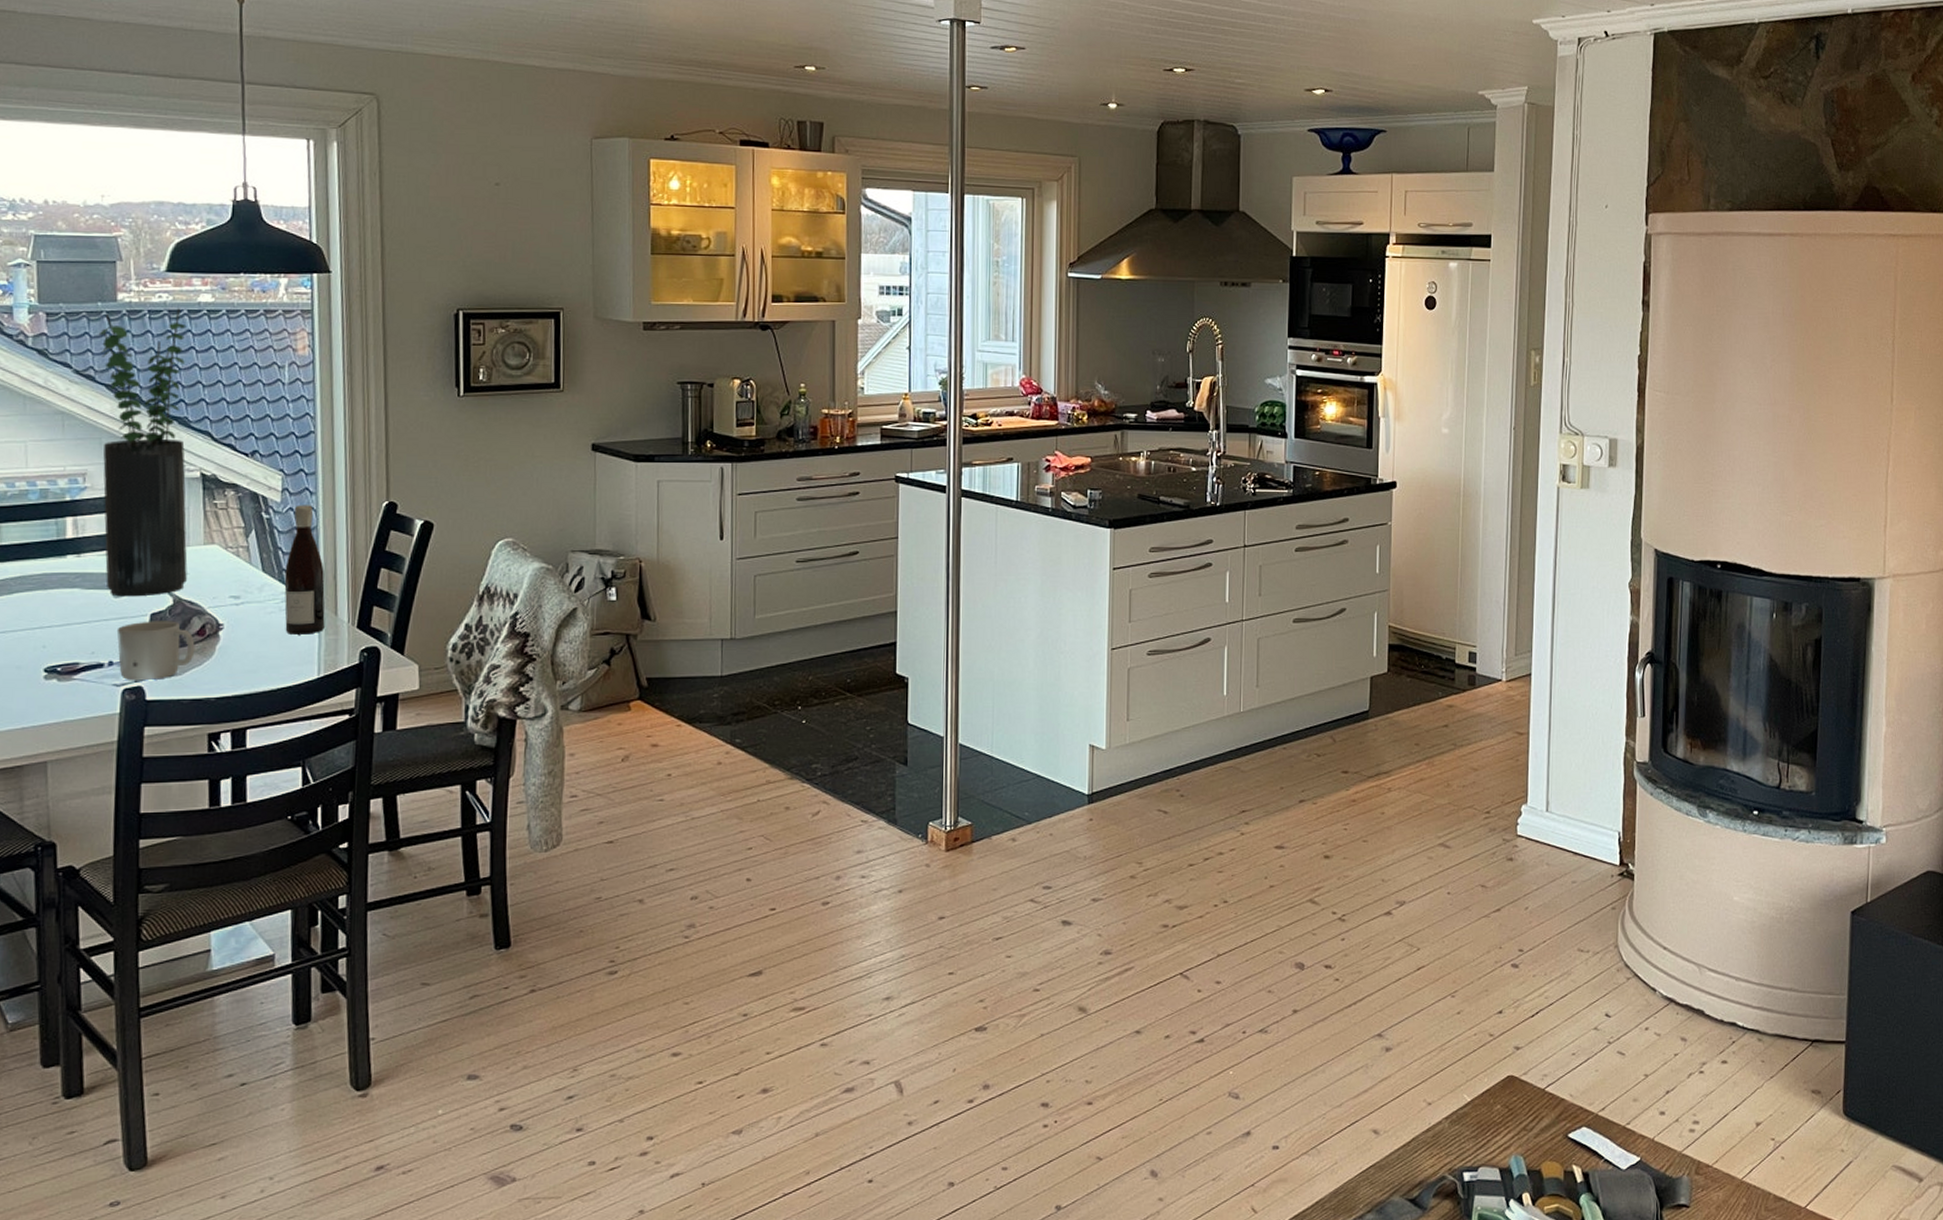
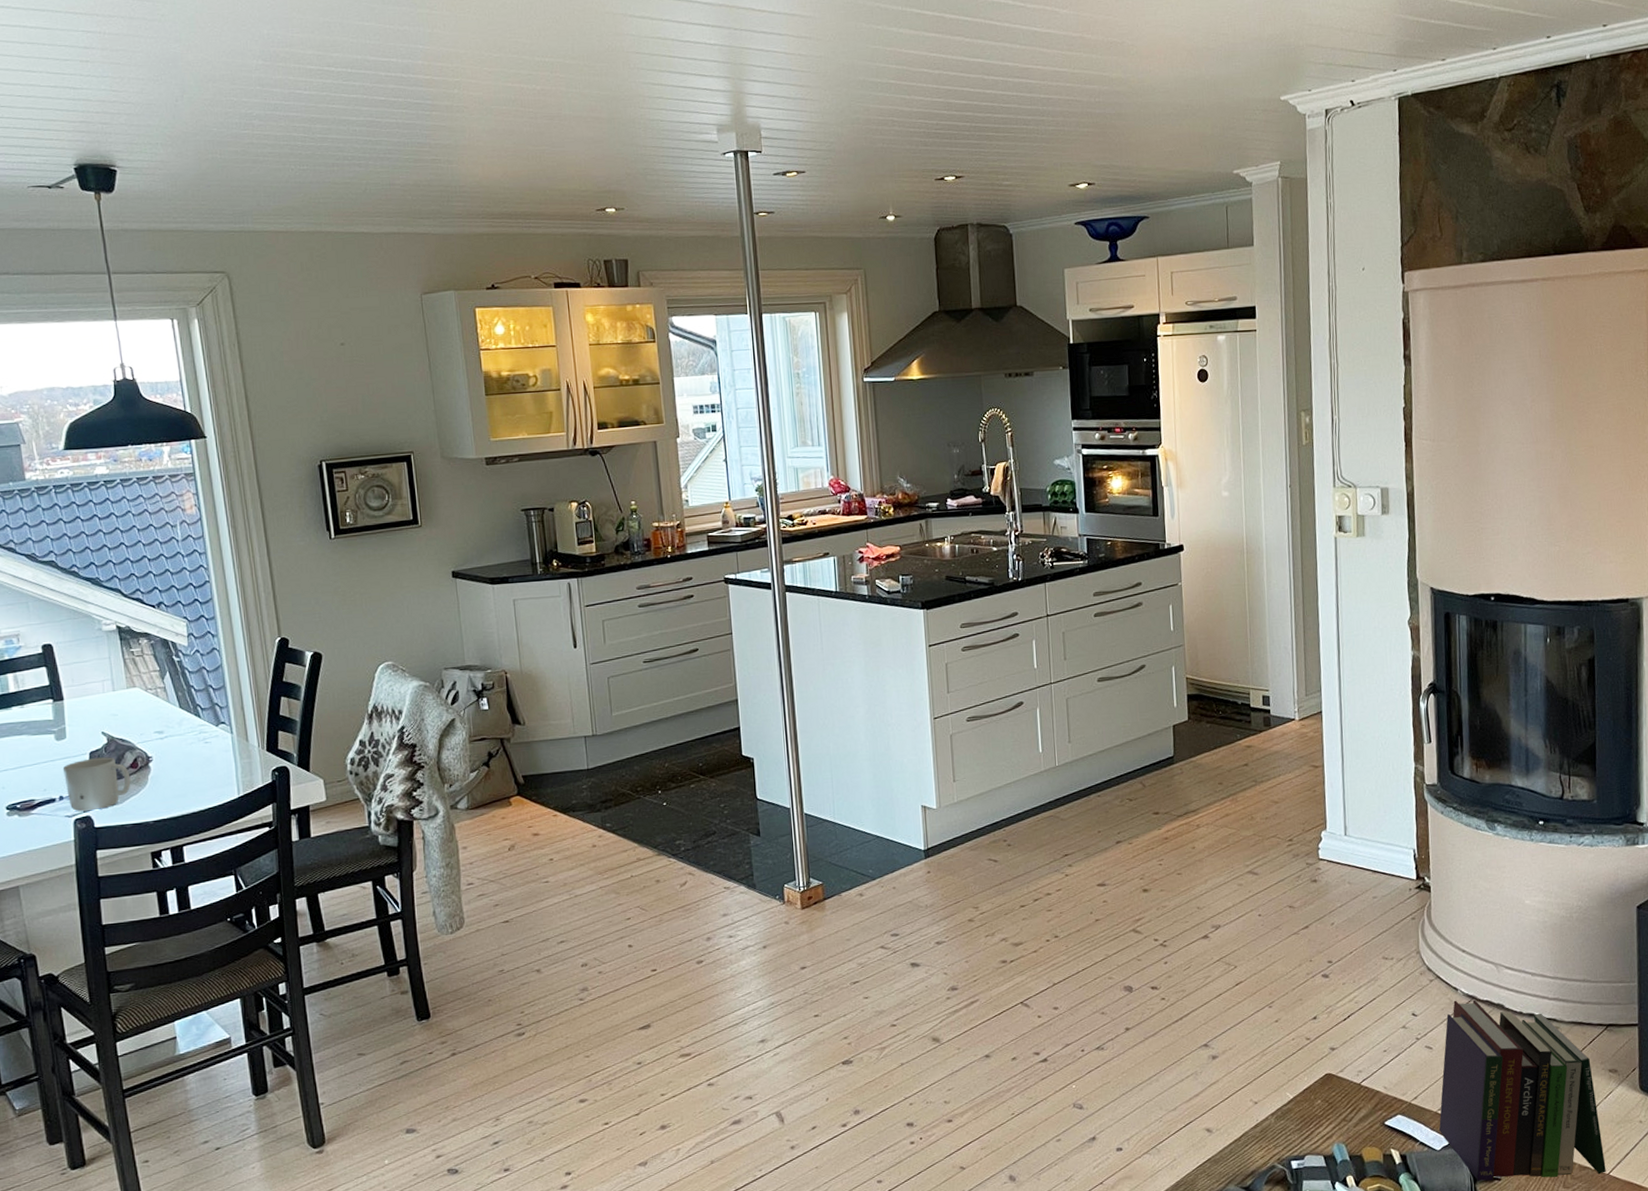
vase: present [98,308,188,595] -> none [13,481,116,739]
bottle: present [284,505,326,635] -> none [198,646,239,761]
books: none [1627,1002,1803,1208] -> present [1439,999,1606,1181]

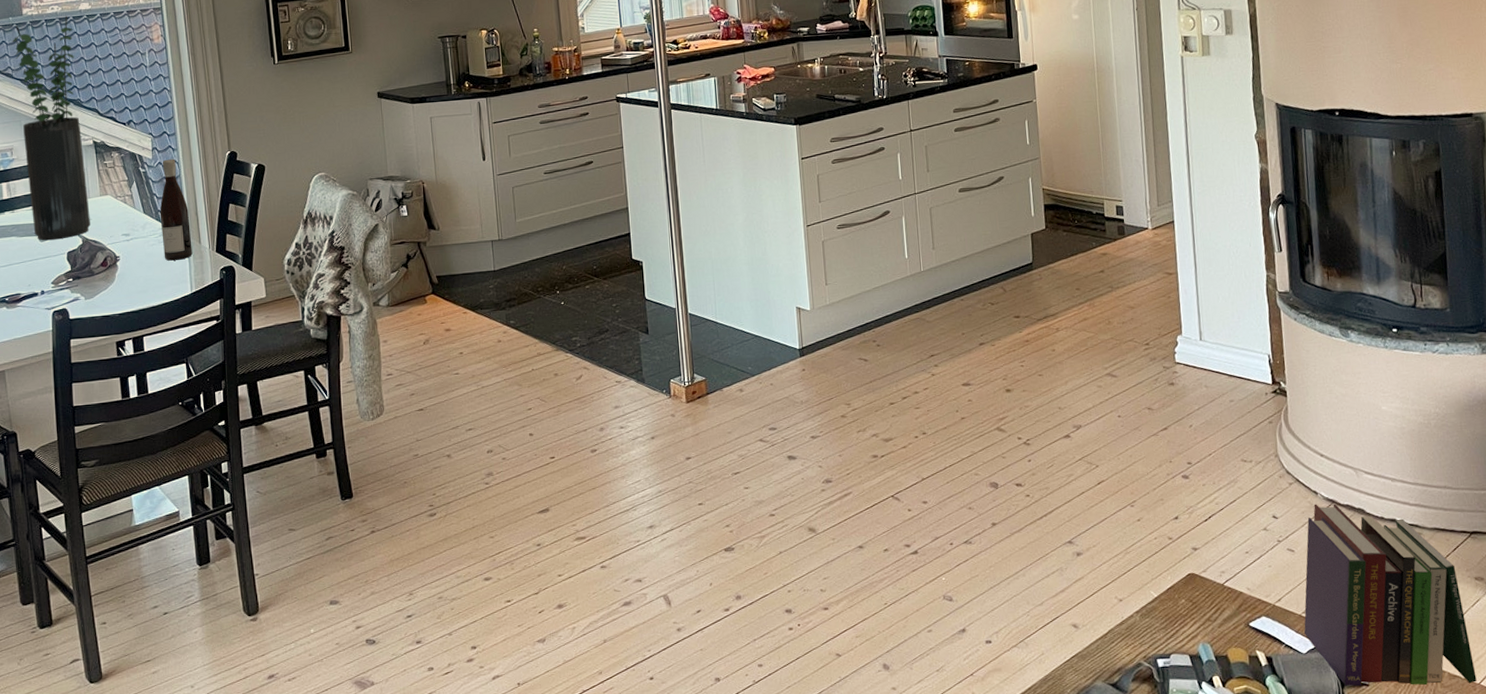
vase: none [13,481,116,739] -> present [12,16,90,240]
mug: present [62,757,131,812] -> none [44,256,101,305]
bottle: none [198,646,239,761] -> present [160,159,193,261]

